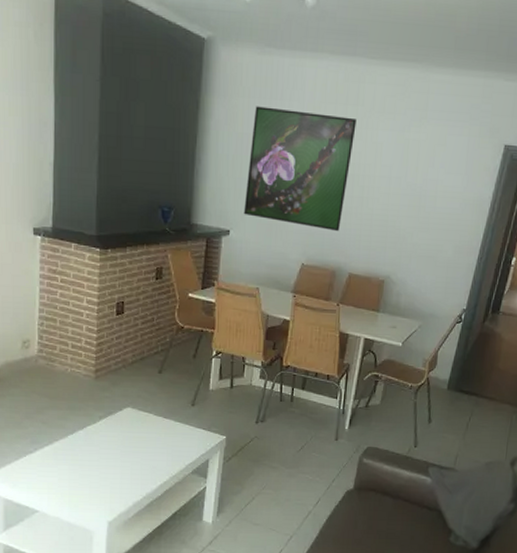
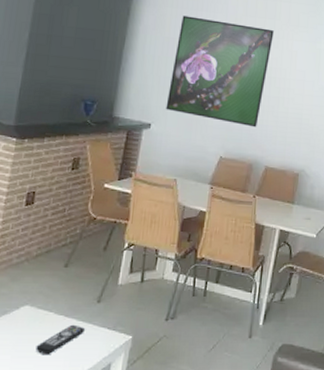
remote control: none [141,425,184,451] -> present [35,324,86,356]

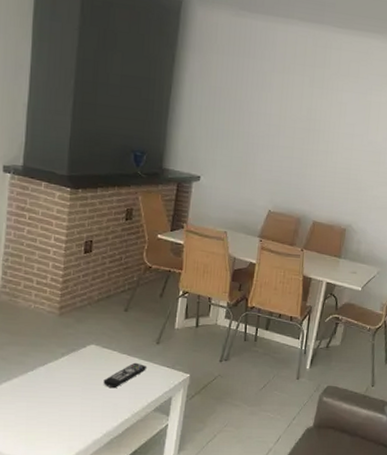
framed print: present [166,15,274,128] -> none [214,63,323,182]

